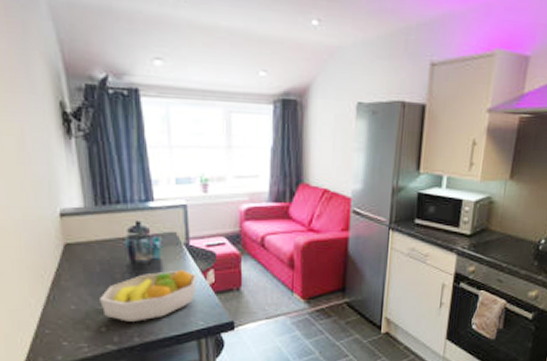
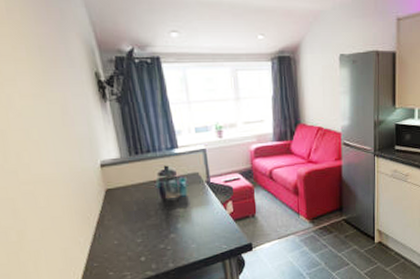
fruit bowl: present [100,270,197,322] -> none [138,203,219,251]

